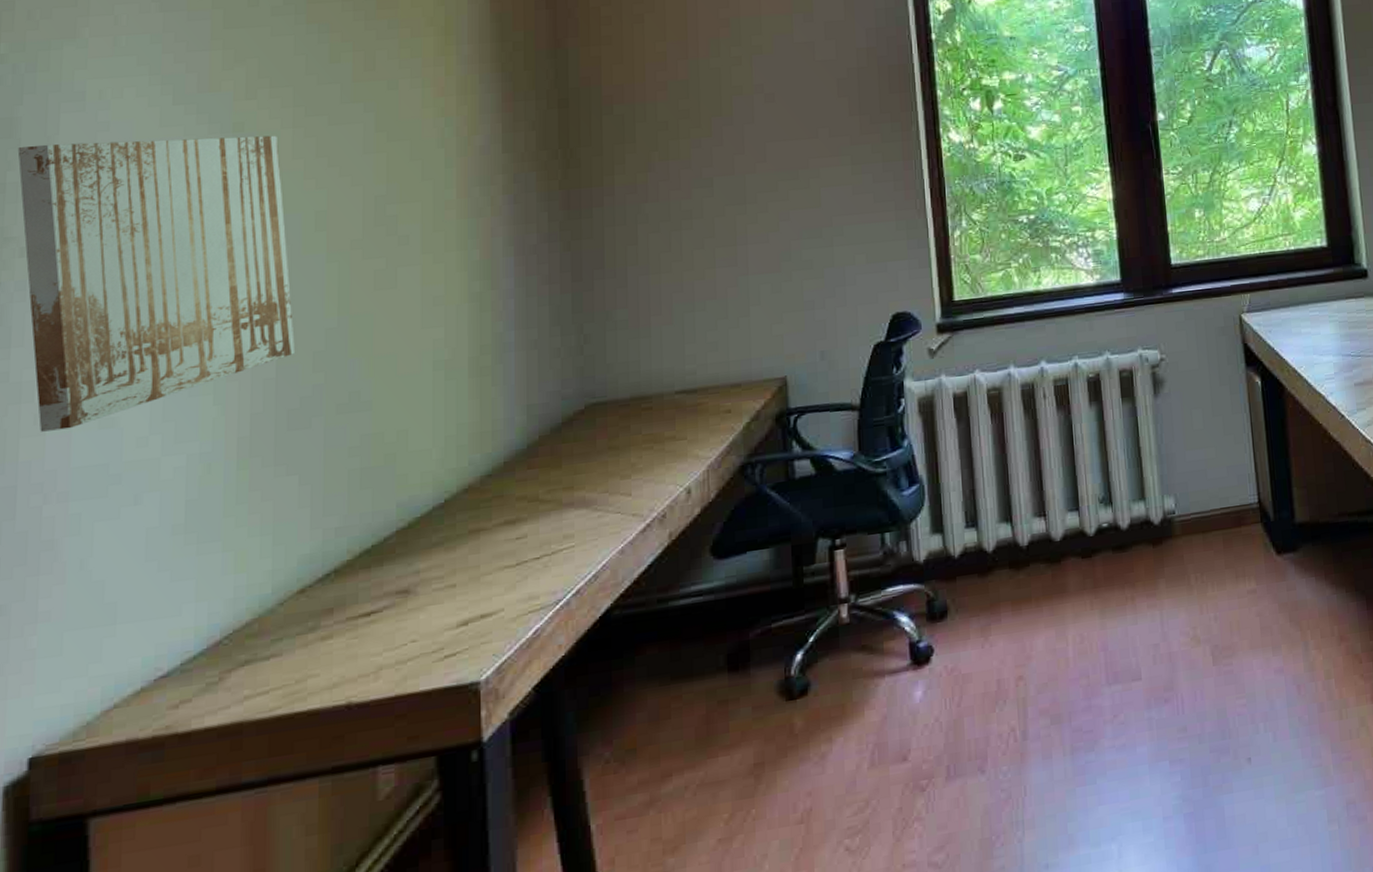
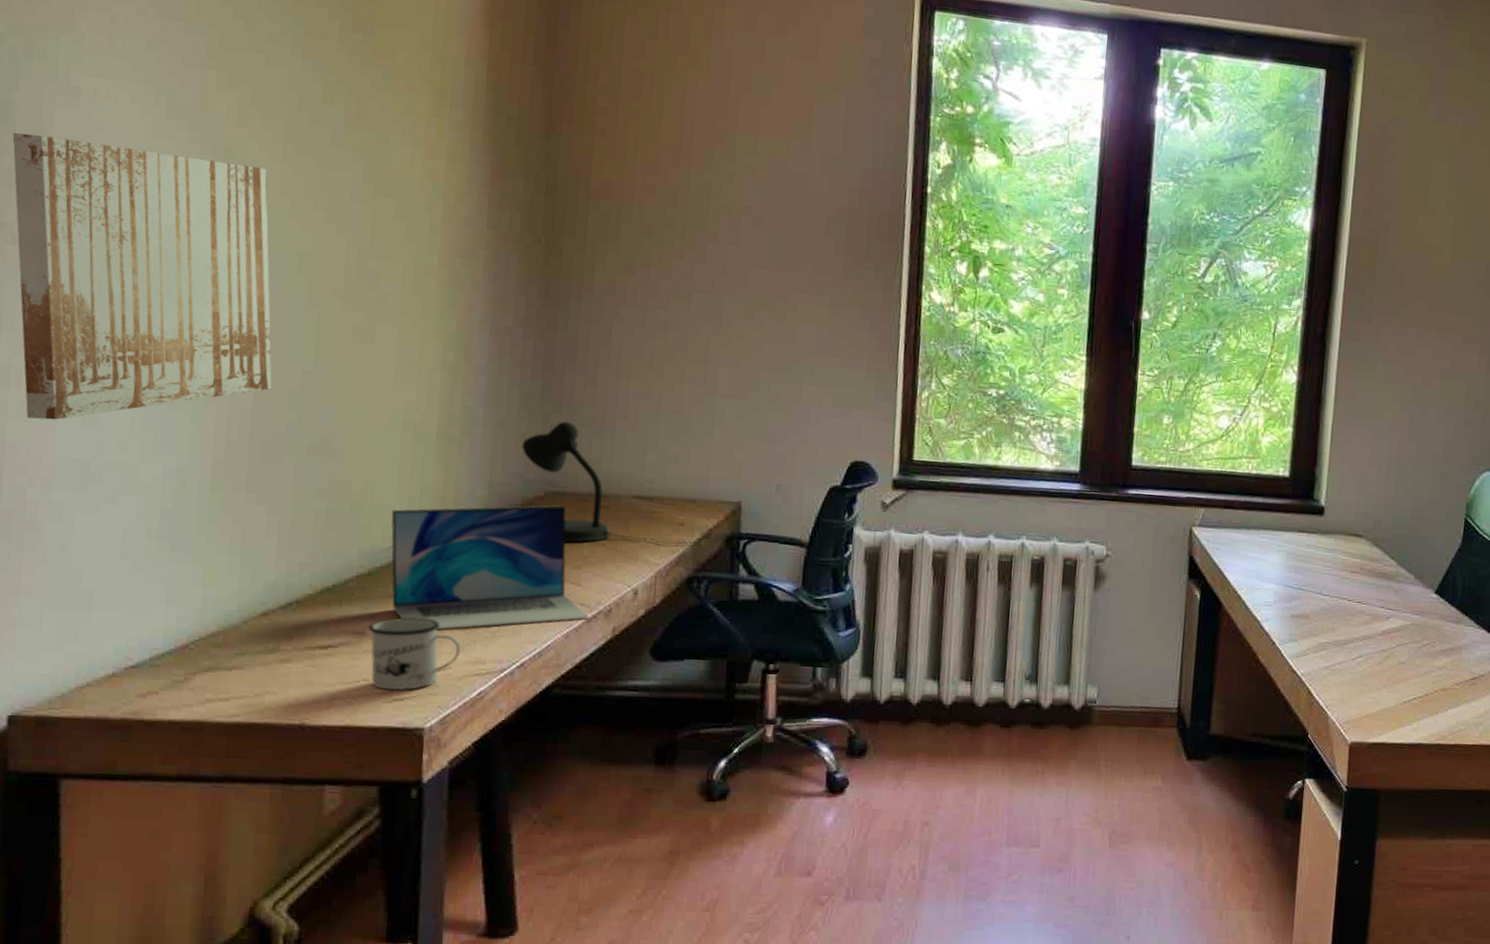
mug: none [412,561,512,648] -> present [368,617,461,691]
laptop: none [428,416,644,573] -> present [391,505,590,631]
desk lamp: none [556,328,748,454] -> present [521,421,699,544]

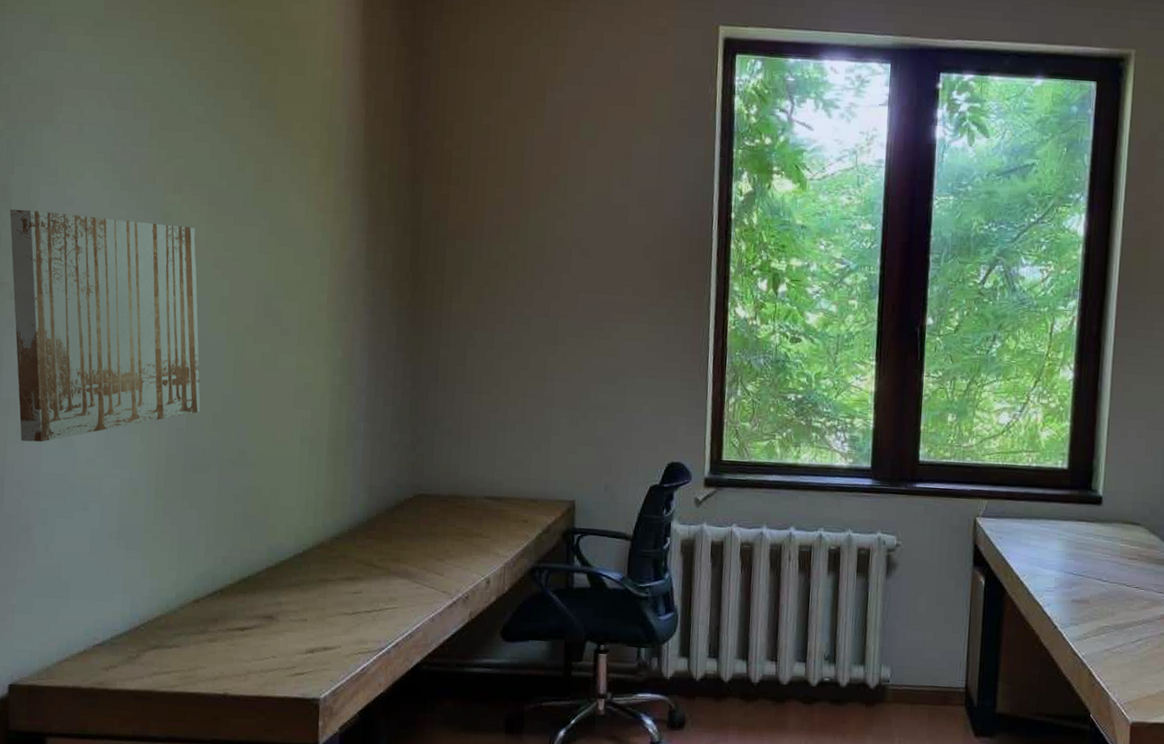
mug: present [368,617,461,691] -> none [275,603,348,667]
laptop: present [391,505,590,631] -> none [292,506,451,615]
desk lamp: present [521,421,699,544] -> none [394,432,540,539]

